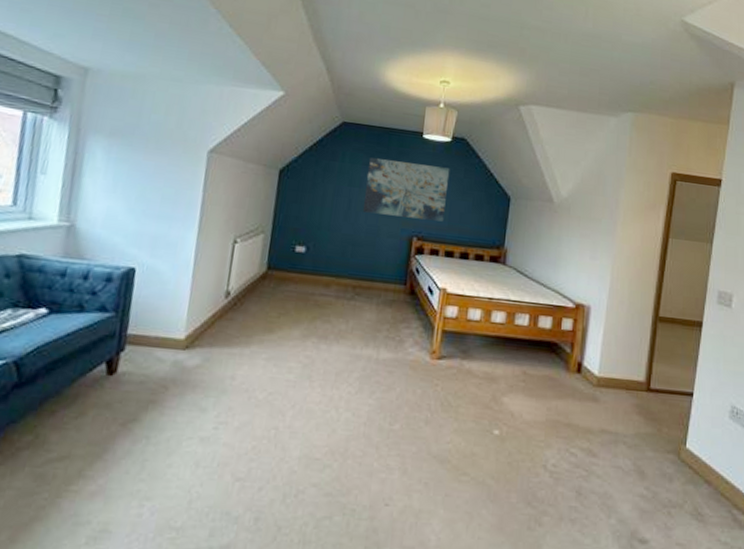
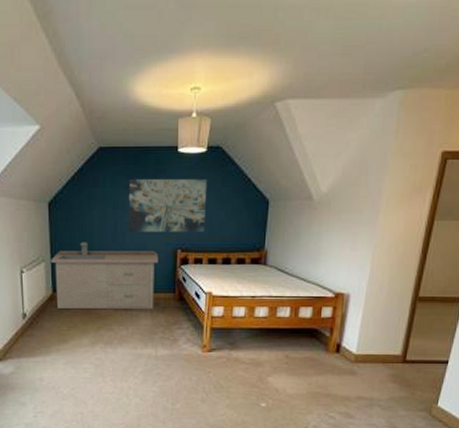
cabinet: none [269,216,392,301] -> present [51,241,159,309]

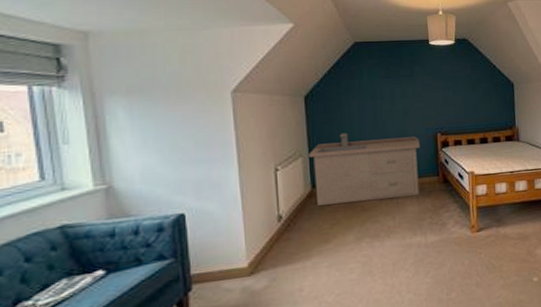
wall art: present [128,179,208,232] -> none [386,67,461,120]

